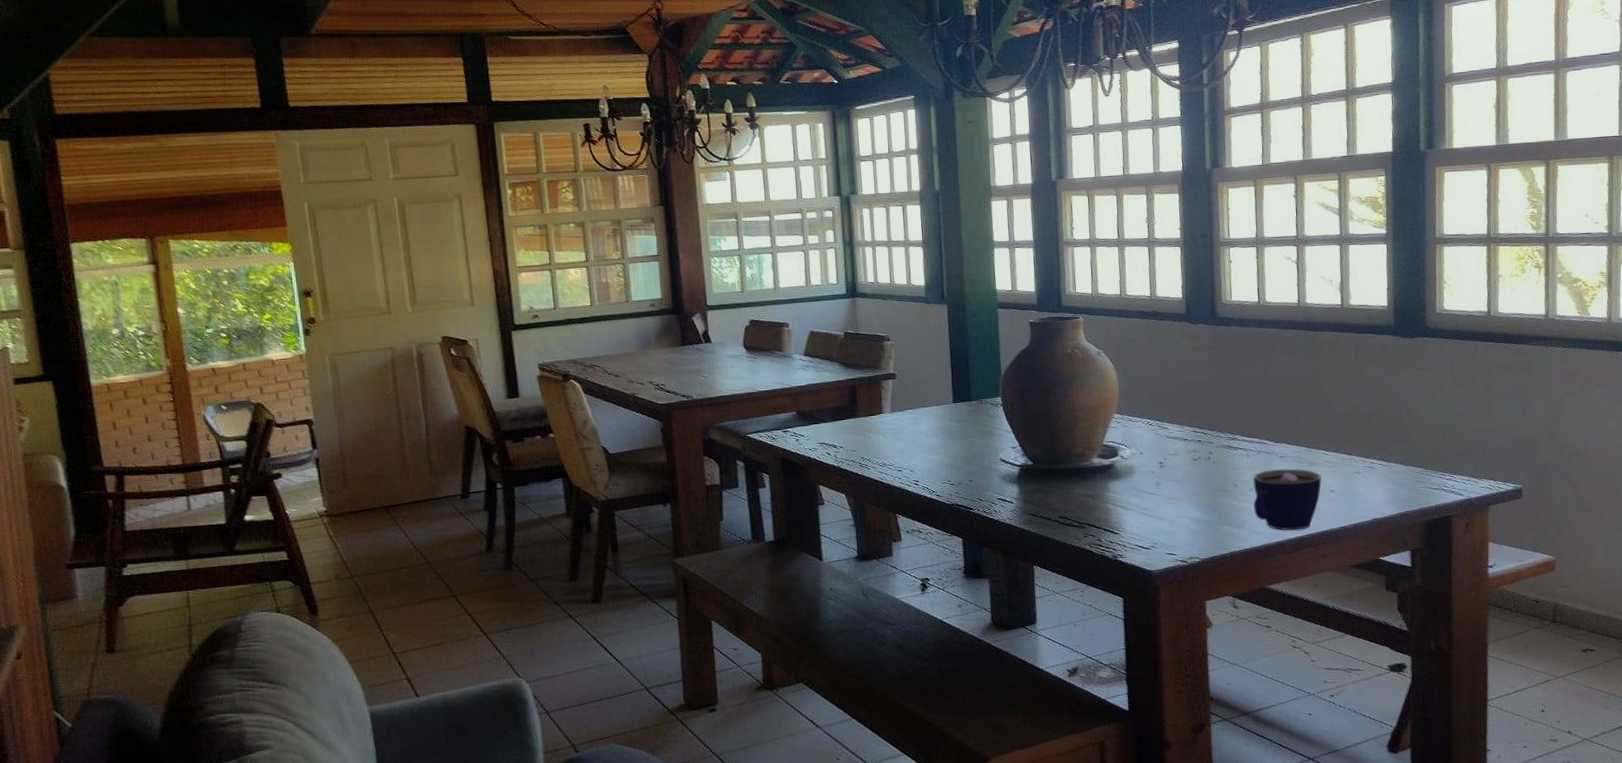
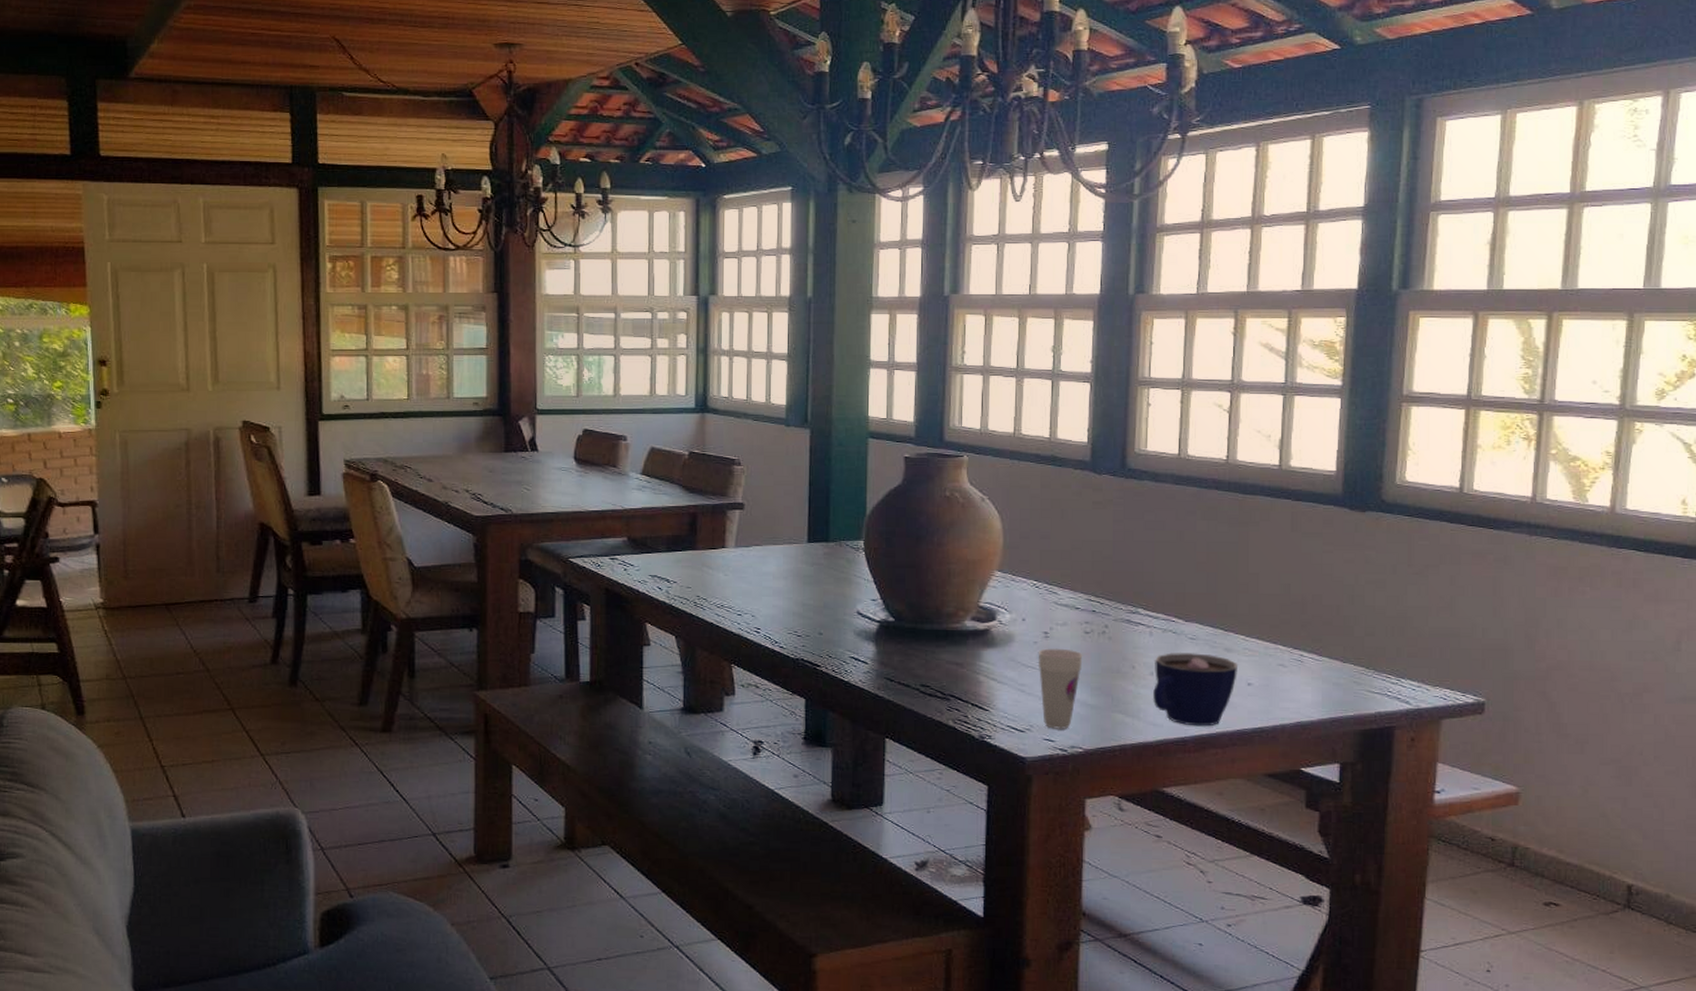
cup: none [1155,475,1194,545] -> present [1038,648,1083,730]

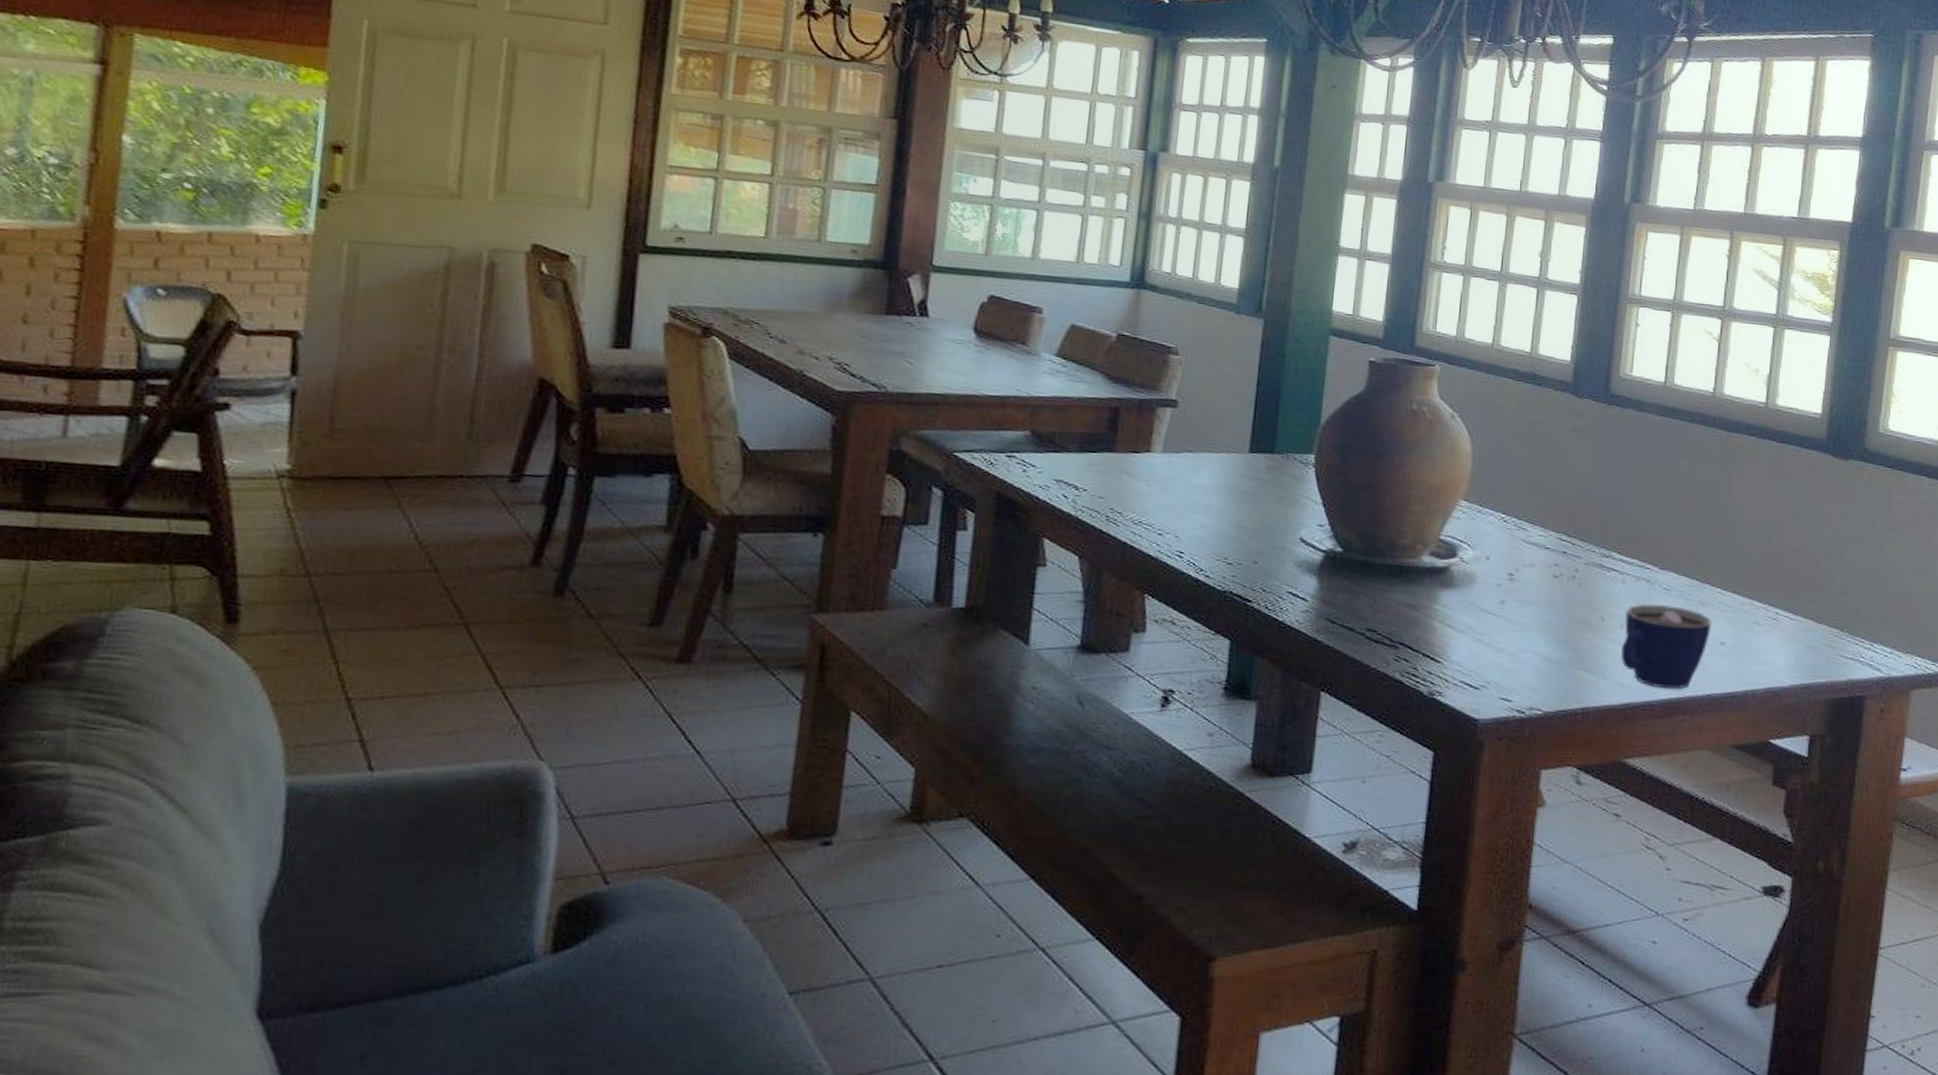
cup: present [1038,648,1083,730] -> none [1499,592,1550,689]

